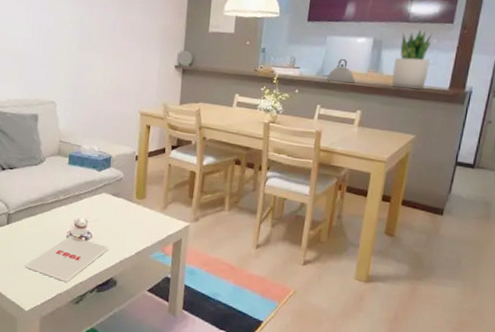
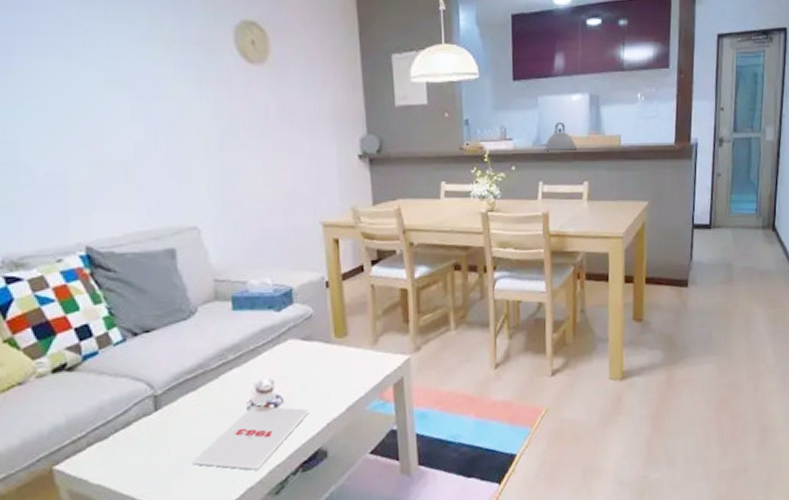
planter: present [392,29,432,90] -> none [614,78,652,150]

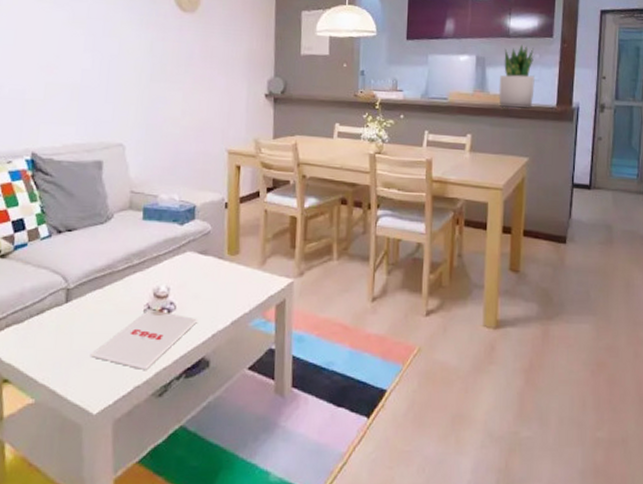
kettle: present [544,121,576,152] -> none [432,78,461,105]
planter: none [614,78,652,150] -> present [499,44,535,109]

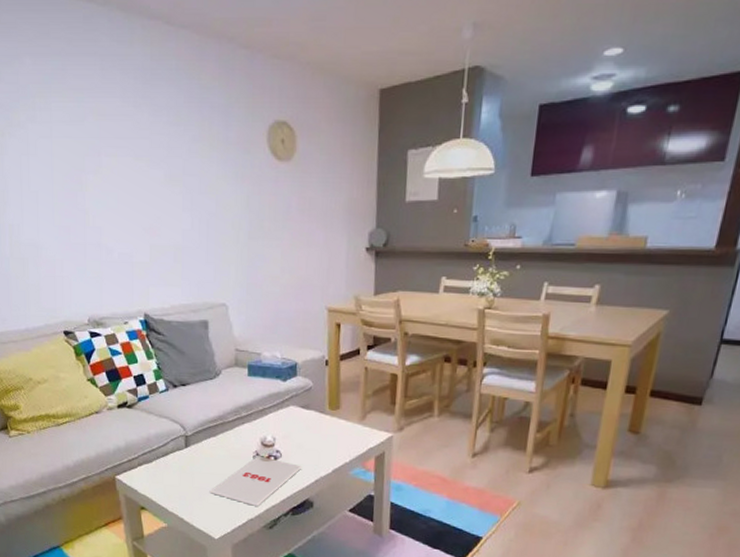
planter: present [499,44,535,109] -> none [640,173,695,253]

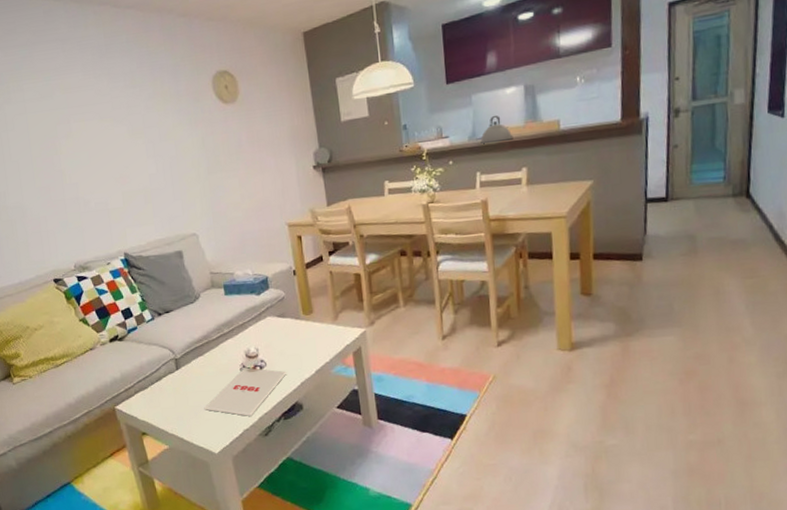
kettle: none [555,220,592,252] -> present [480,115,512,145]

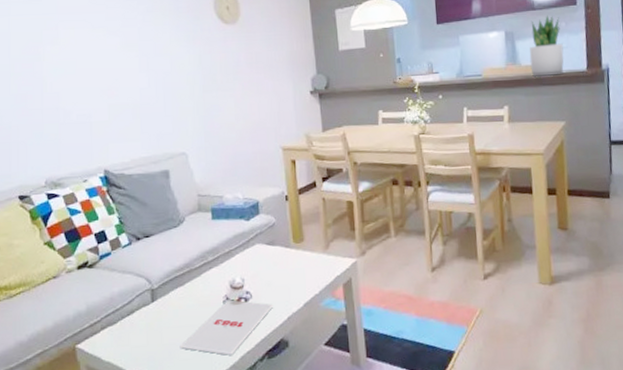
kettle: present [480,115,512,145] -> none [467,56,495,82]
planter: none [552,62,594,134] -> present [529,15,564,77]

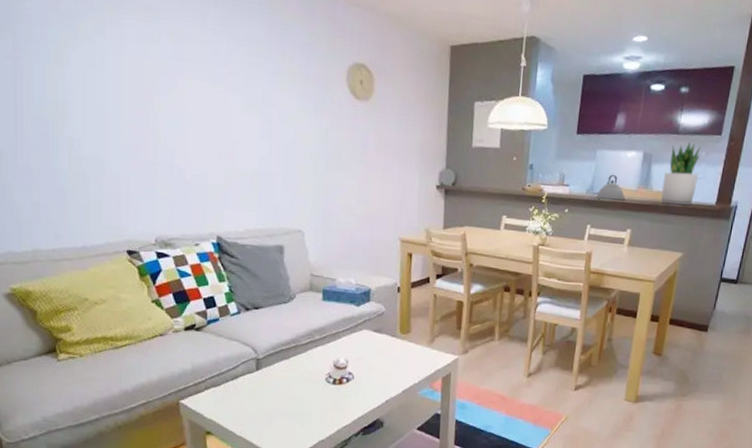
magazine: present [180,300,274,356] -> none [280,378,374,429]
kettle: none [467,56,495,82] -> present [596,174,625,201]

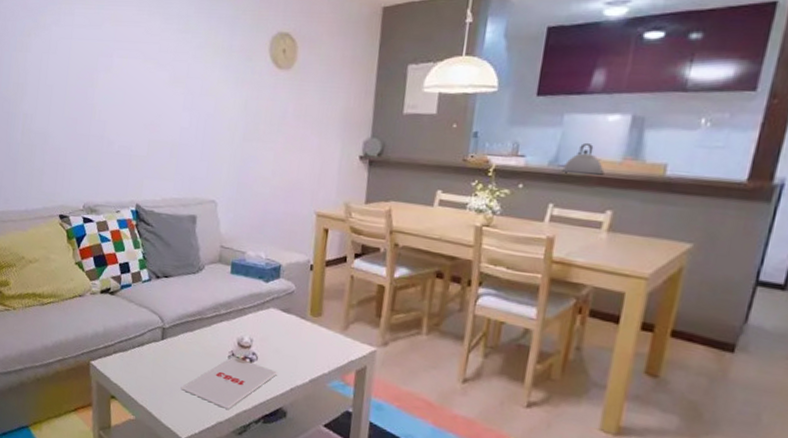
magazine: none [280,378,374,429] -> present [180,356,278,410]
planter: present [661,142,701,206] -> none [658,100,723,183]

